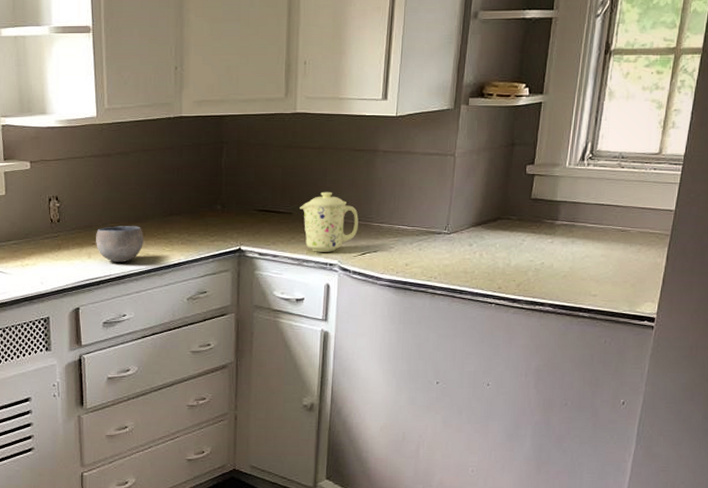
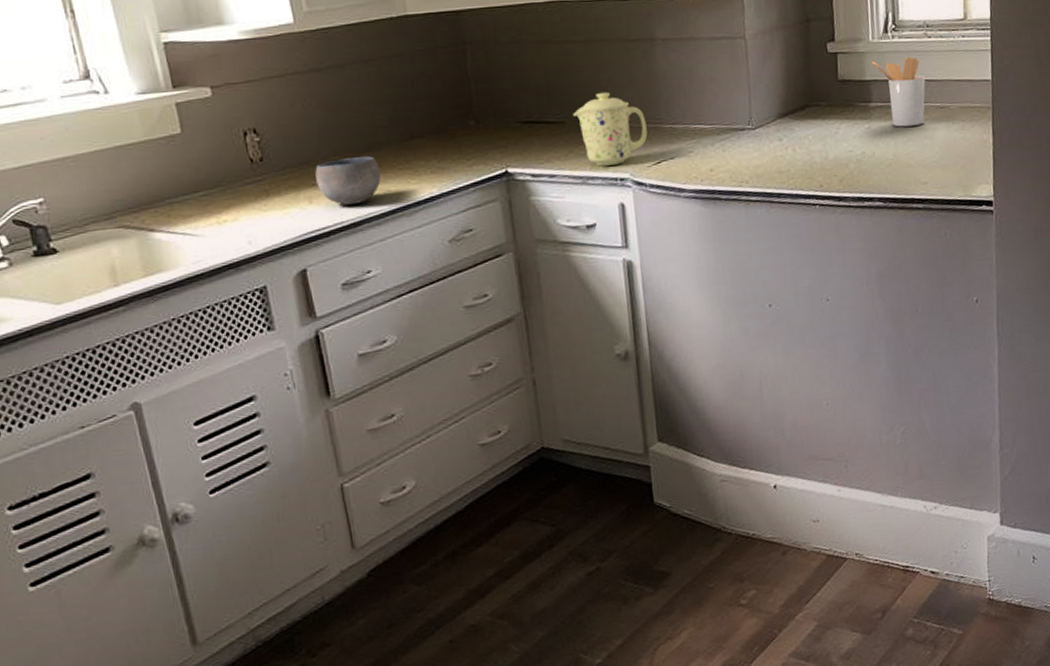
utensil holder: none [564,184,613,245] -> present [871,57,926,127]

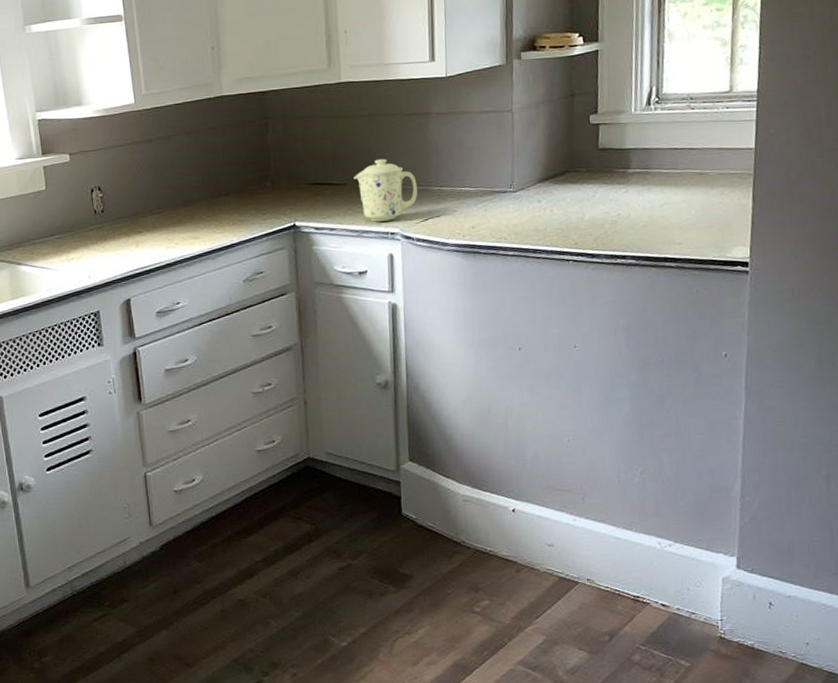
bowl: present [315,156,381,205] -> none [142,210,193,249]
utensil holder: present [871,57,926,127] -> none [632,127,687,192]

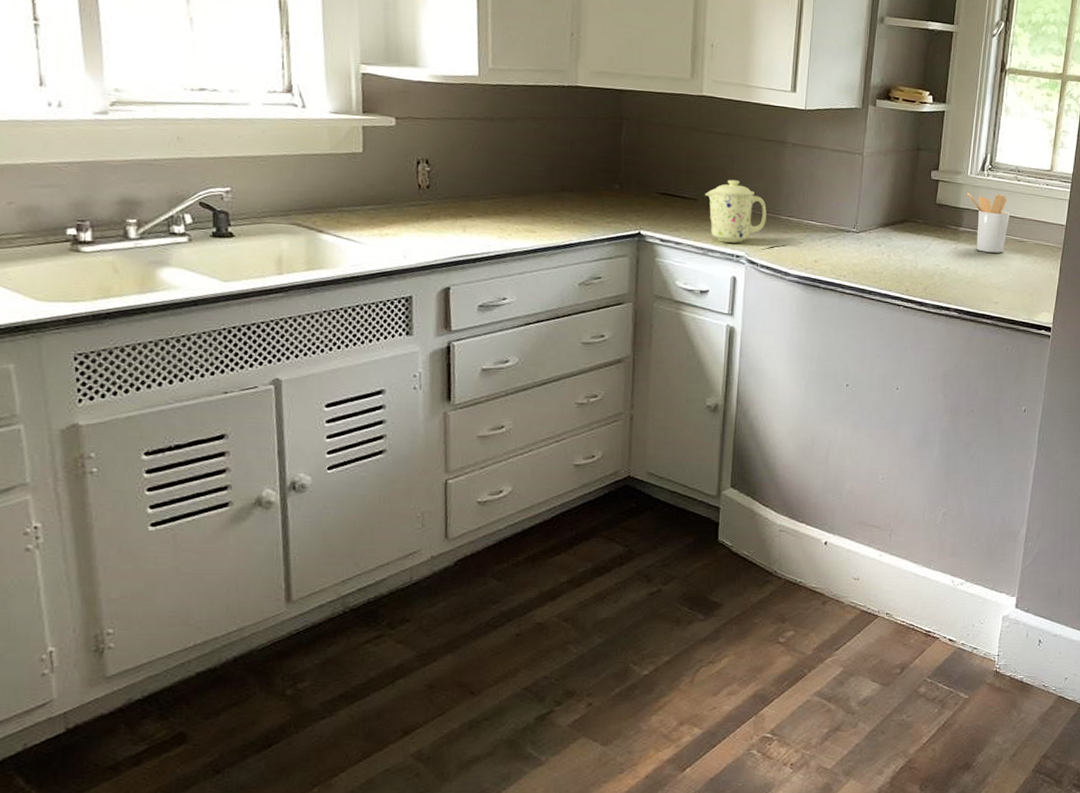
utensil holder: none [632,127,687,192] -> present [966,193,1011,253]

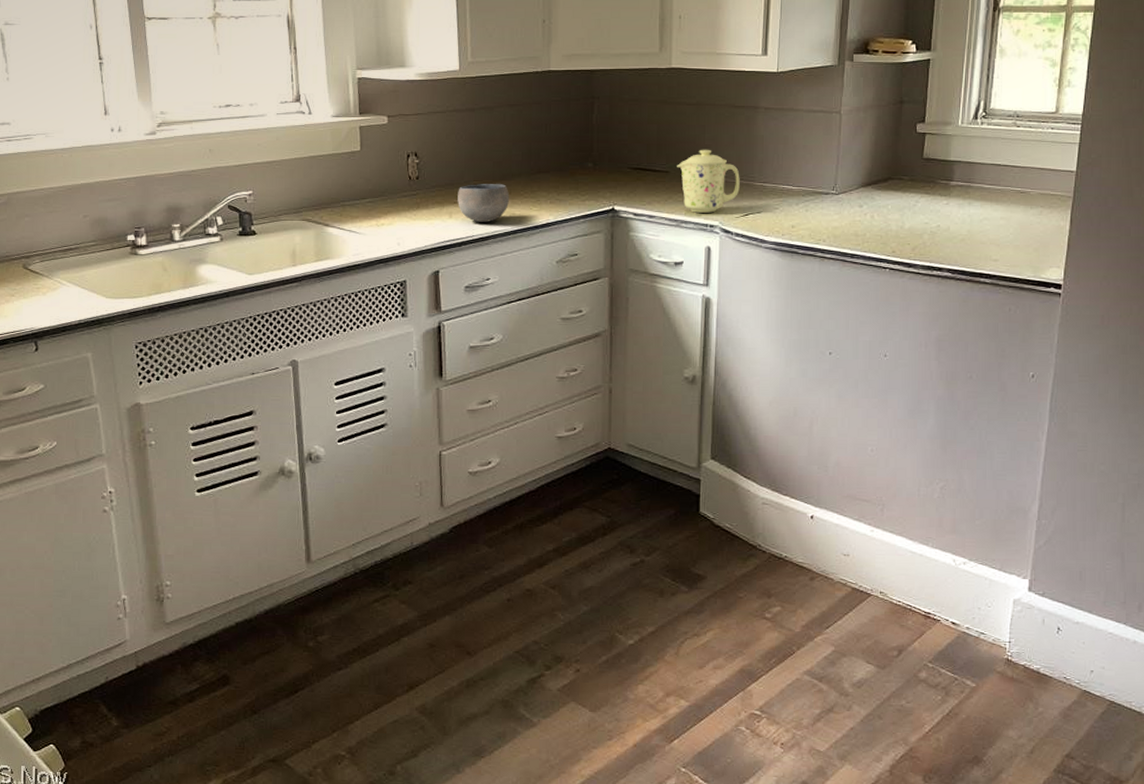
bowl: none [473,198,531,239] -> present [457,184,510,222]
utensil holder: present [966,193,1011,253] -> none [957,143,1010,207]

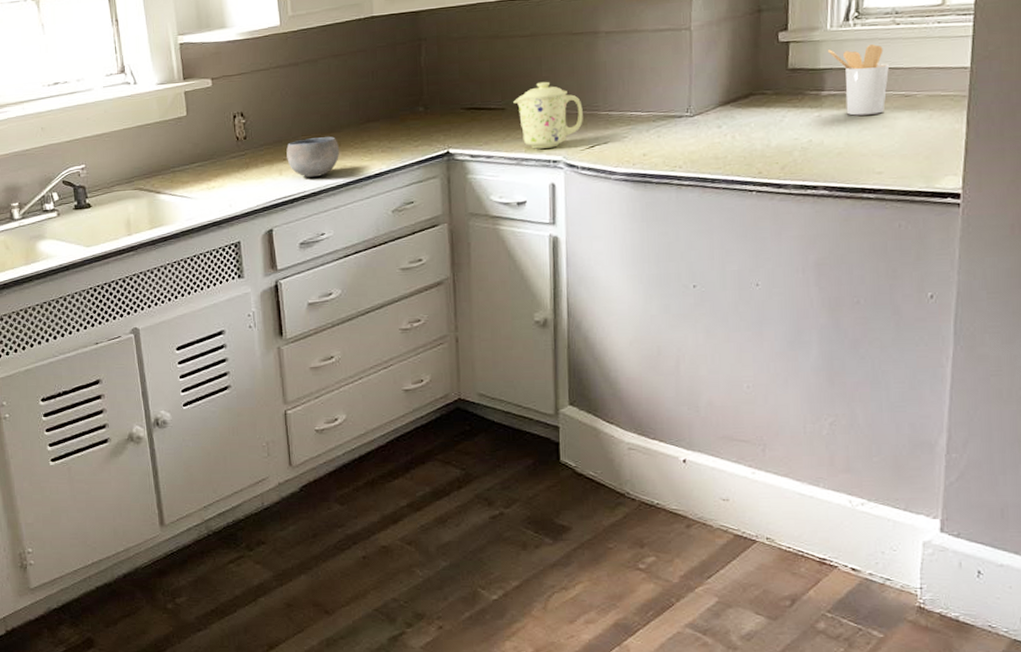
utensil holder: none [957,143,1010,207] -> present [827,44,890,116]

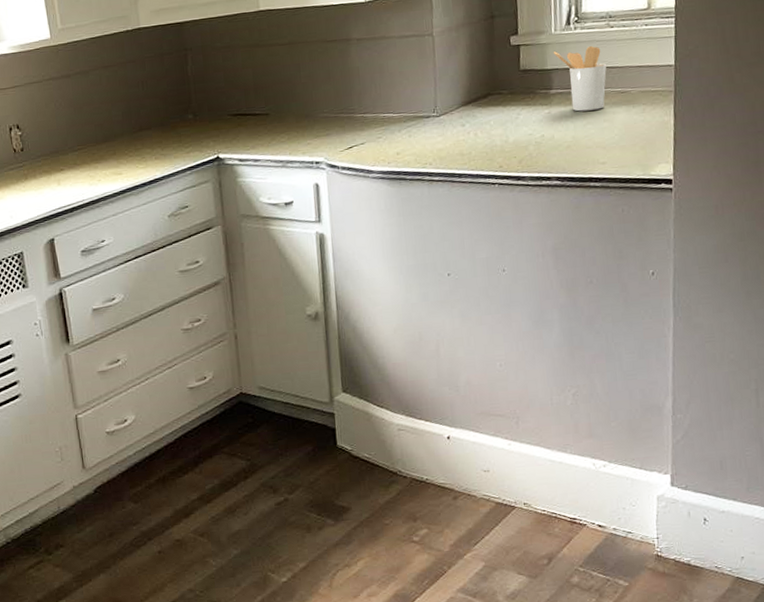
bowl: present [286,136,340,177] -> none [63,146,115,186]
mug: present [513,81,583,149] -> none [276,86,341,152]

